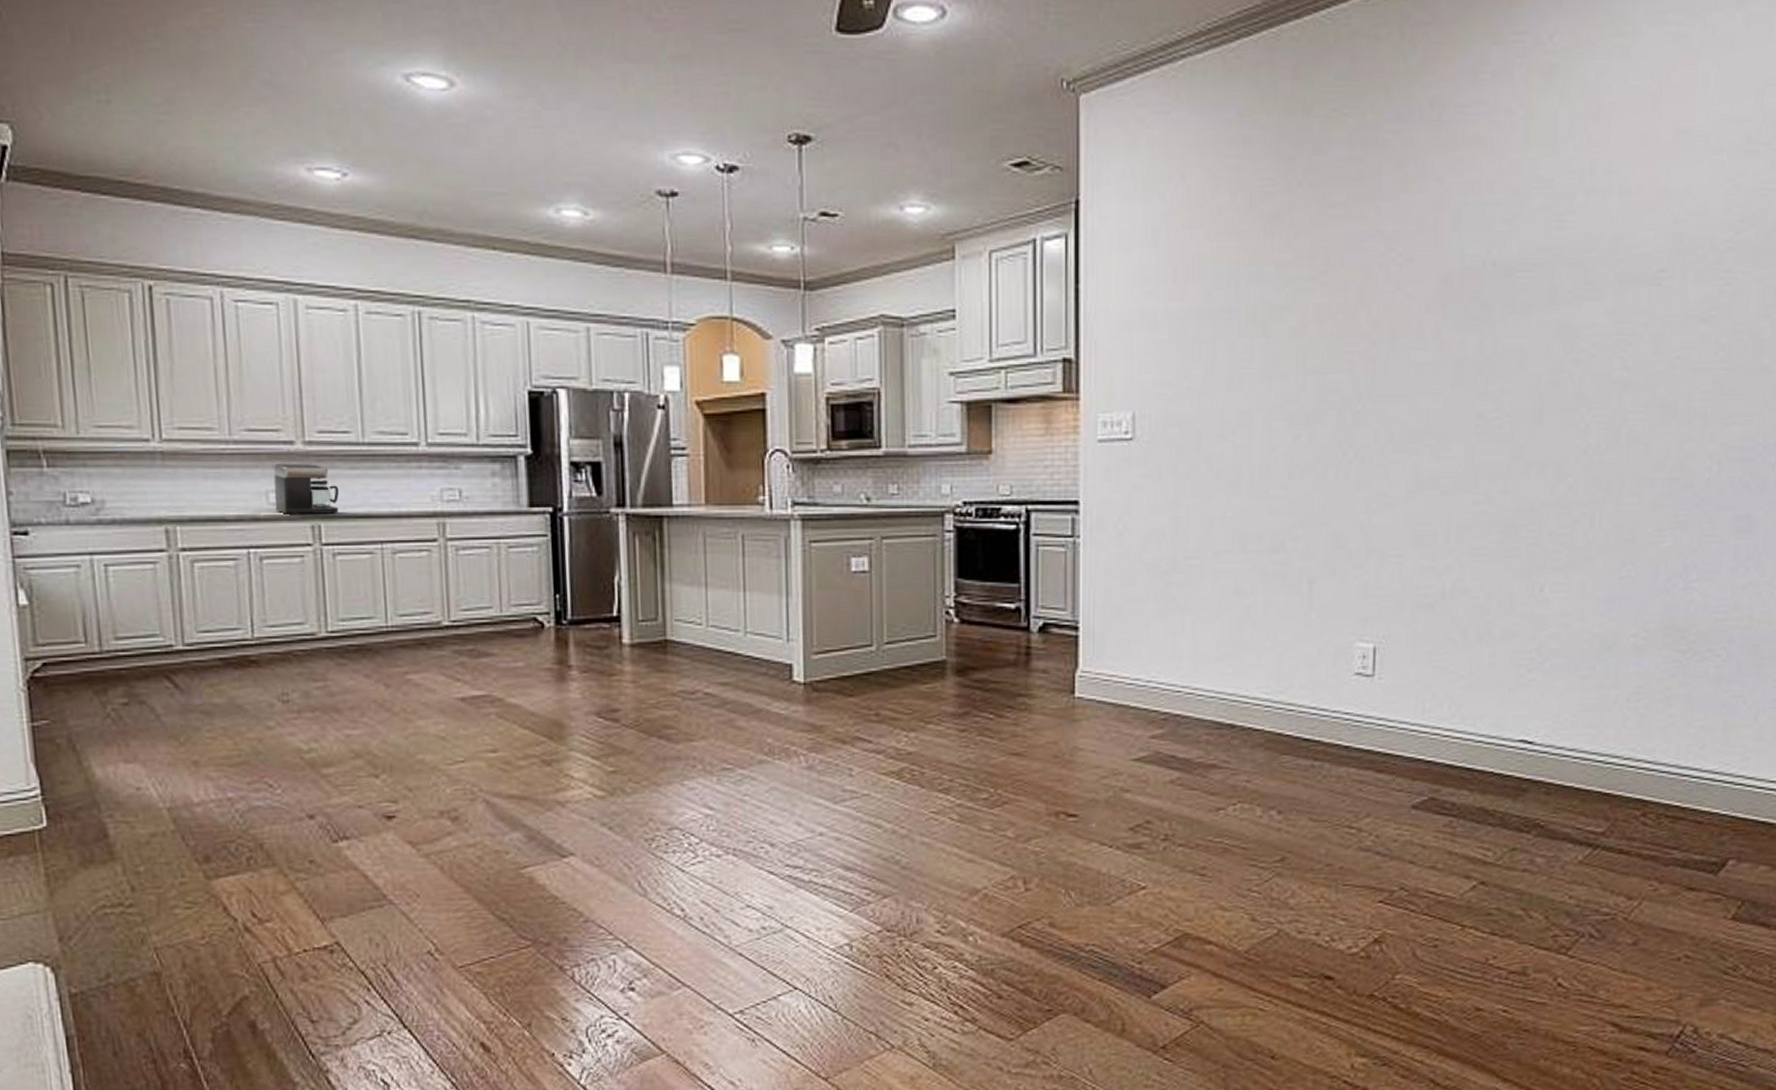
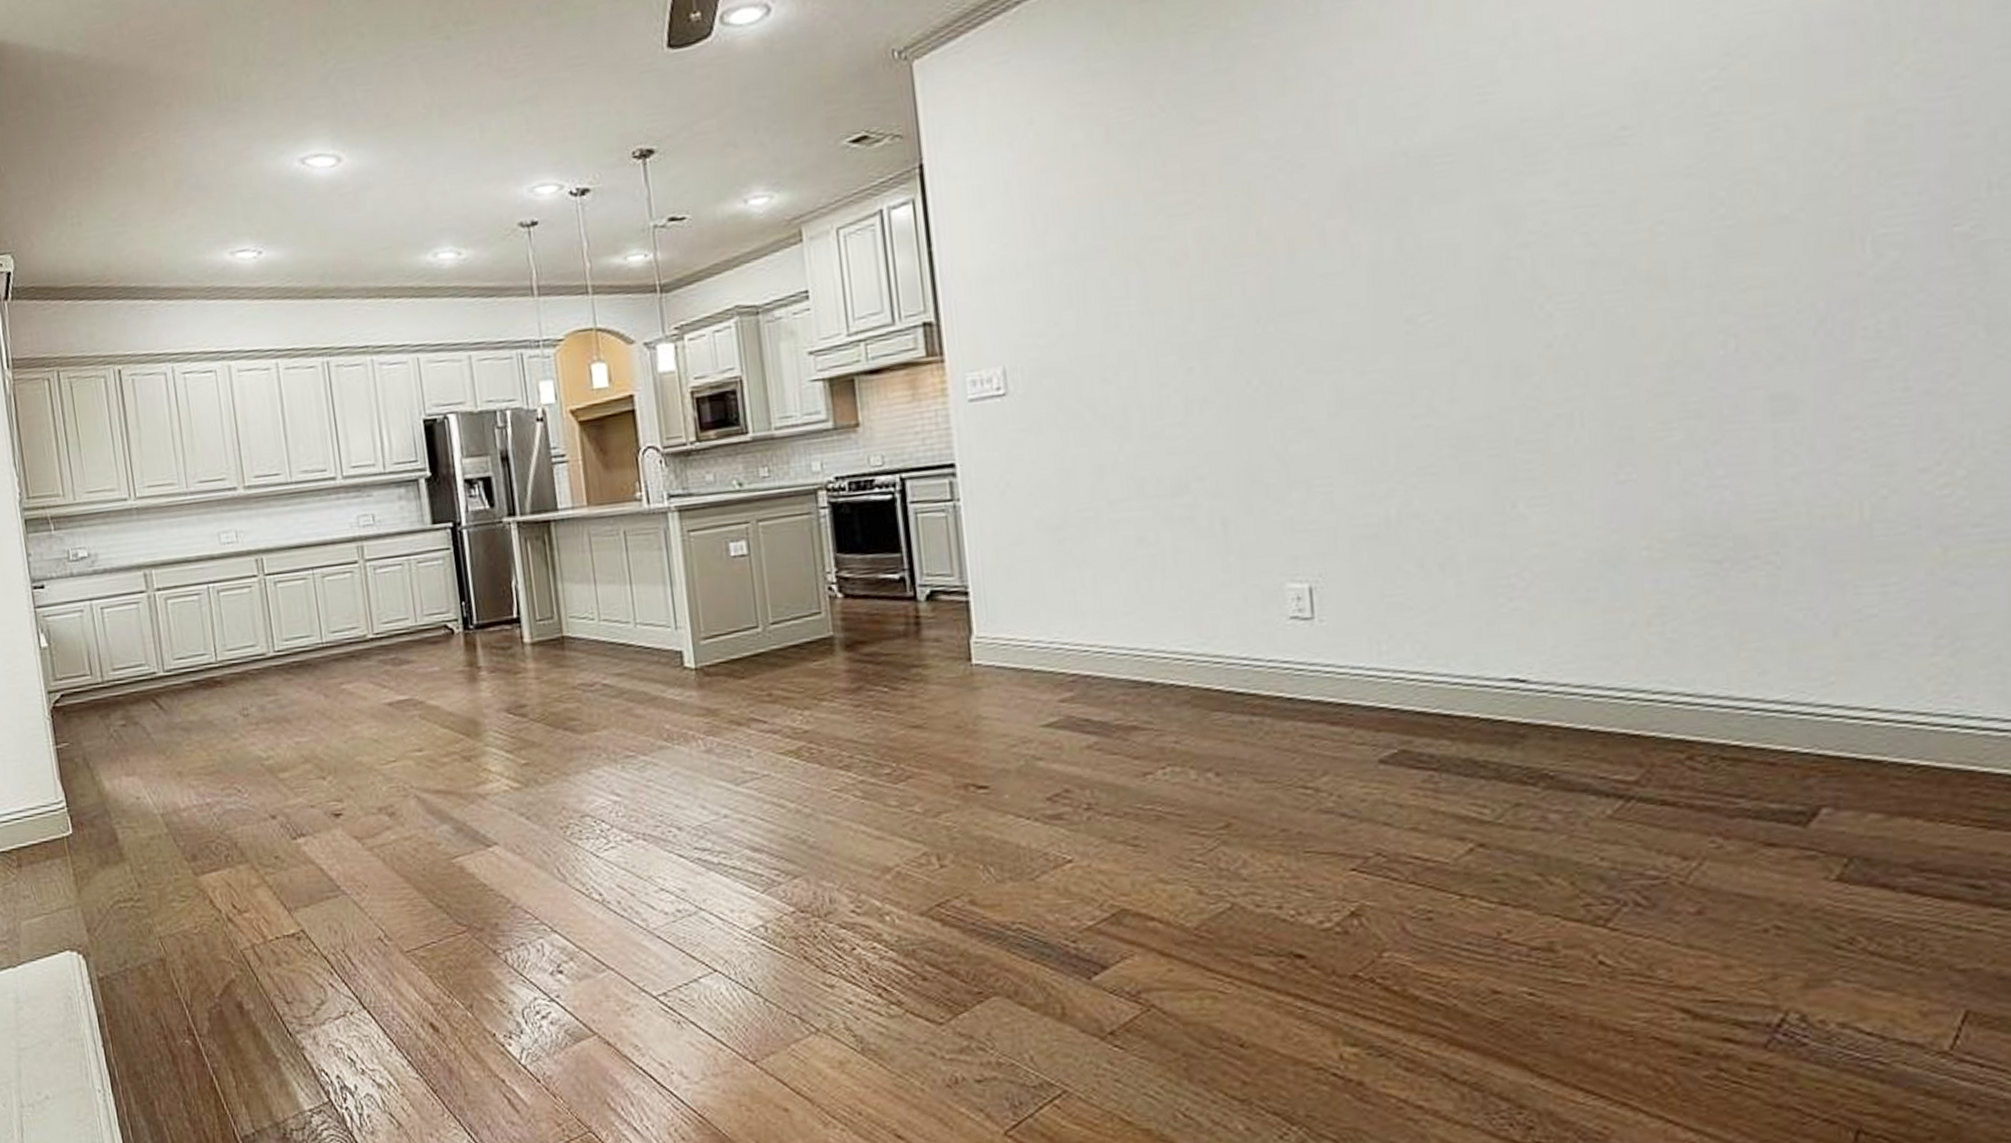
coffee maker: present [273,464,340,514] -> none [222,505,277,551]

